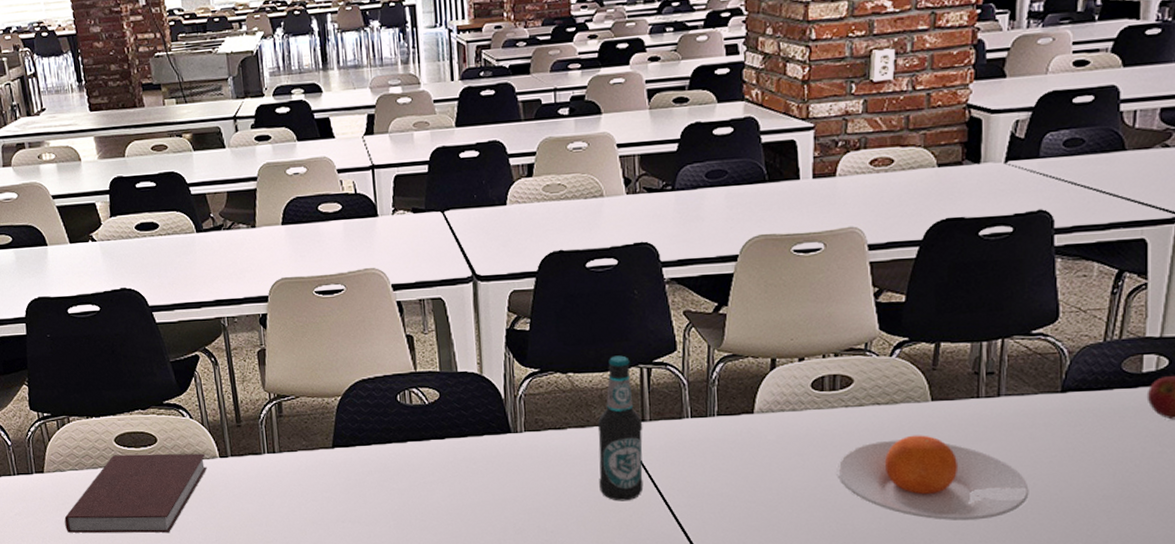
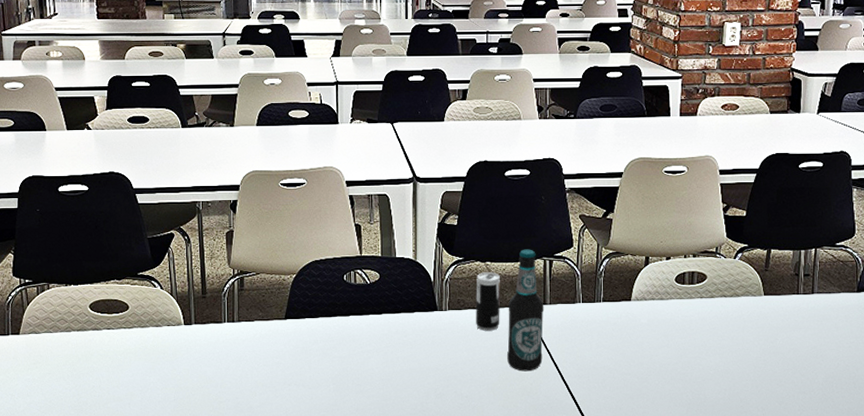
notebook: present [64,453,207,533] -> none [34,320,172,392]
beverage can: none [557,385,589,455] -> present [476,272,501,331]
plate: present [836,435,1029,520] -> none [693,322,834,392]

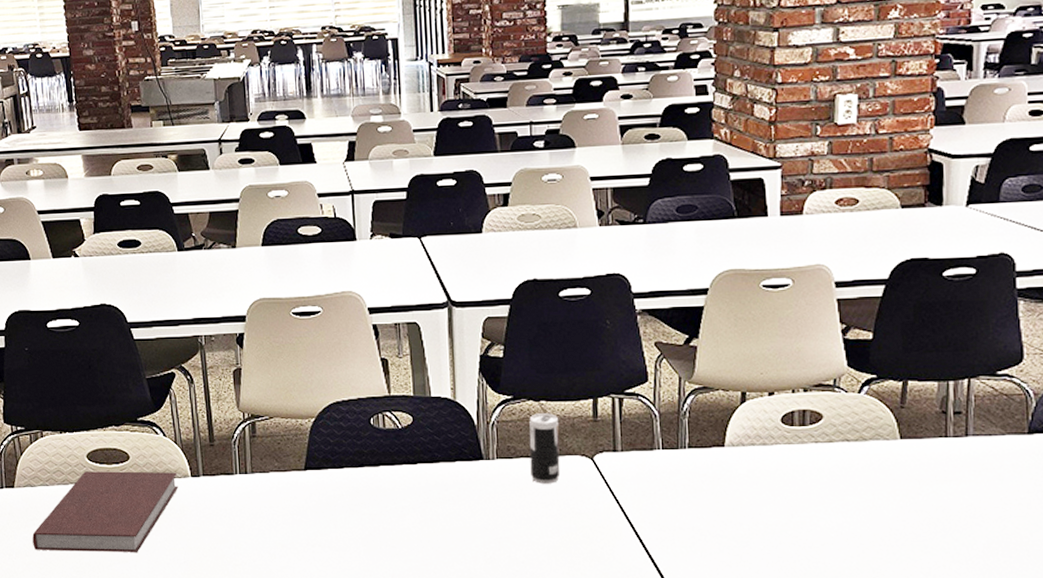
notebook: none [34,320,172,392] -> present [32,471,178,552]
bottle: present [507,249,544,372] -> none [569,385,615,533]

